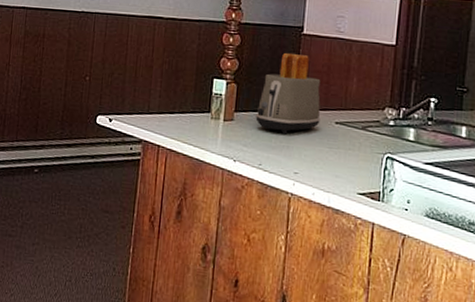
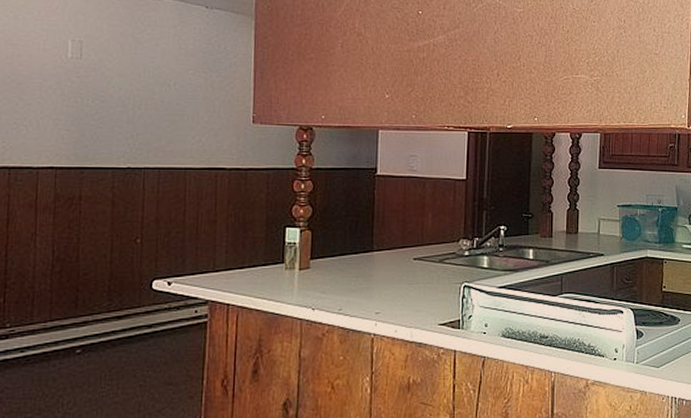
toaster: present [255,53,321,134] -> none [333,196,399,276]

